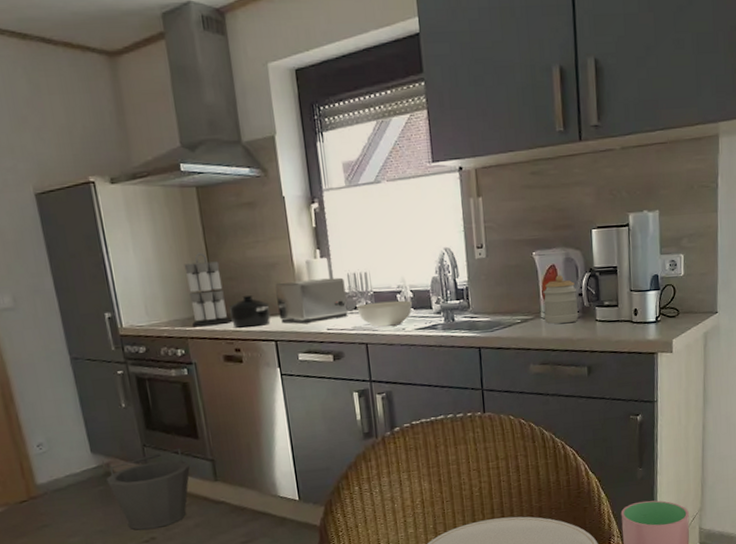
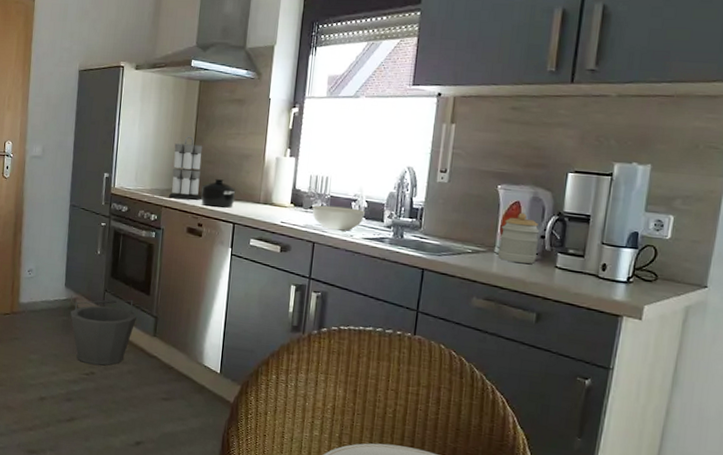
toaster: present [275,277,348,325] -> none [242,172,306,215]

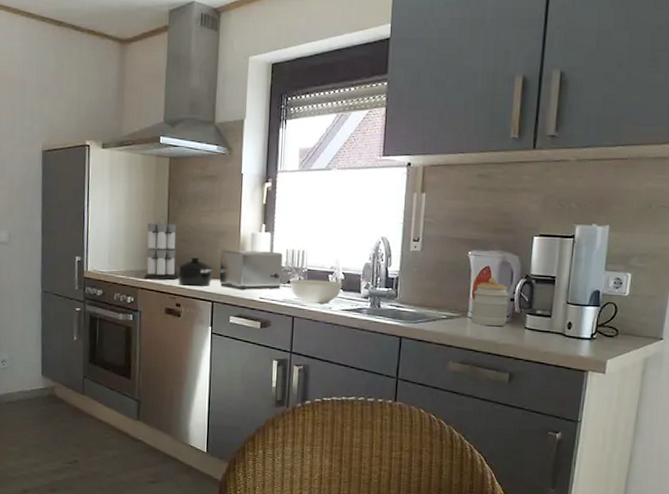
bucket: present [70,299,138,366] -> none [48,384,119,454]
toaster: none [242,172,306,215] -> present [219,249,283,291]

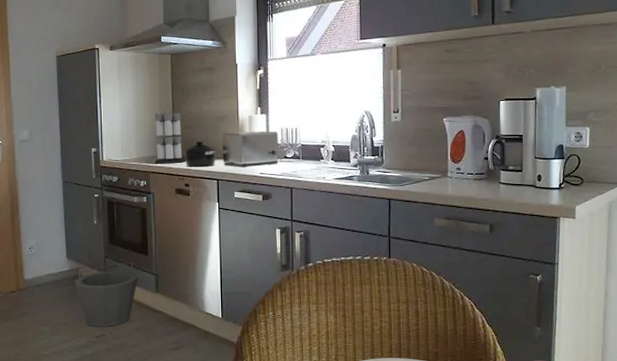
bucket: none [48,384,119,454] -> present [74,261,139,328]
bowl: present [290,279,343,304] -> none [286,153,334,175]
jar: present [470,277,510,327] -> none [450,140,484,184]

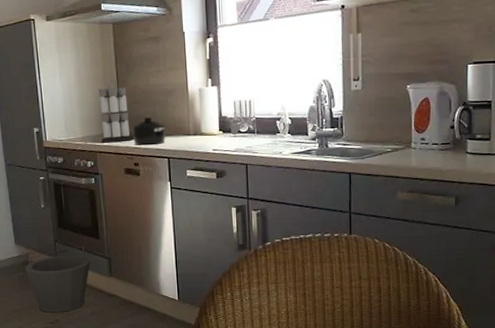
toaster: present [222,131,279,168] -> none [171,104,232,145]

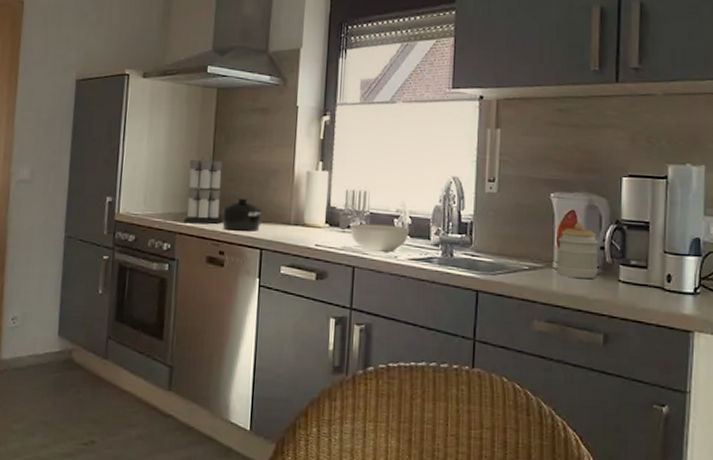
bucket: present [24,245,91,313] -> none [64,346,148,432]
bowl: none [240,126,291,150] -> present [350,223,410,252]
jar: none [414,107,450,155] -> present [556,222,599,279]

